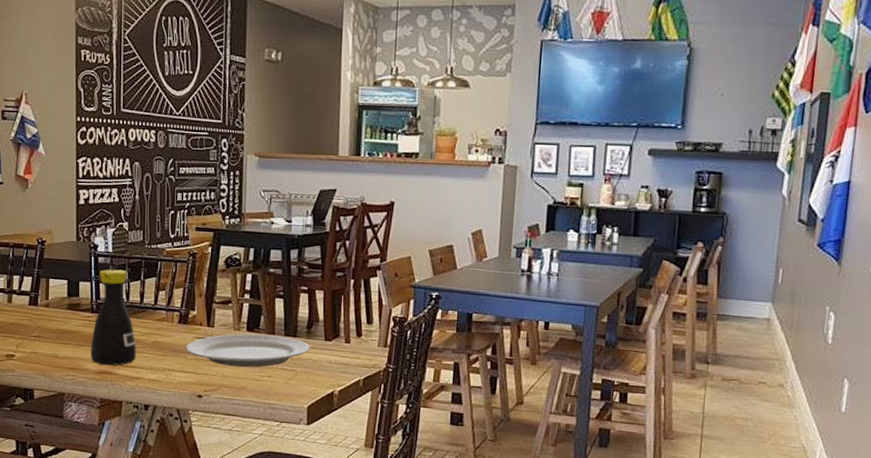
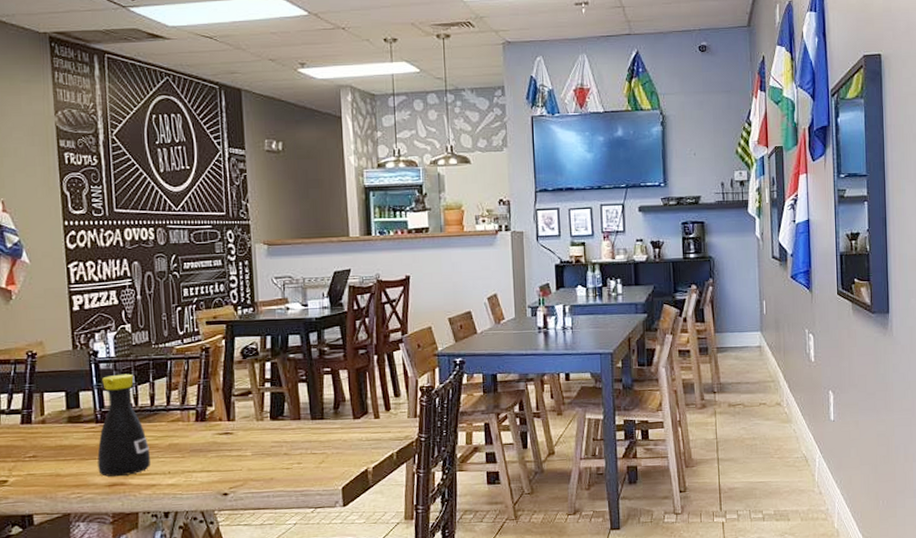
plate: present [185,333,310,368] -> none [205,420,338,459]

